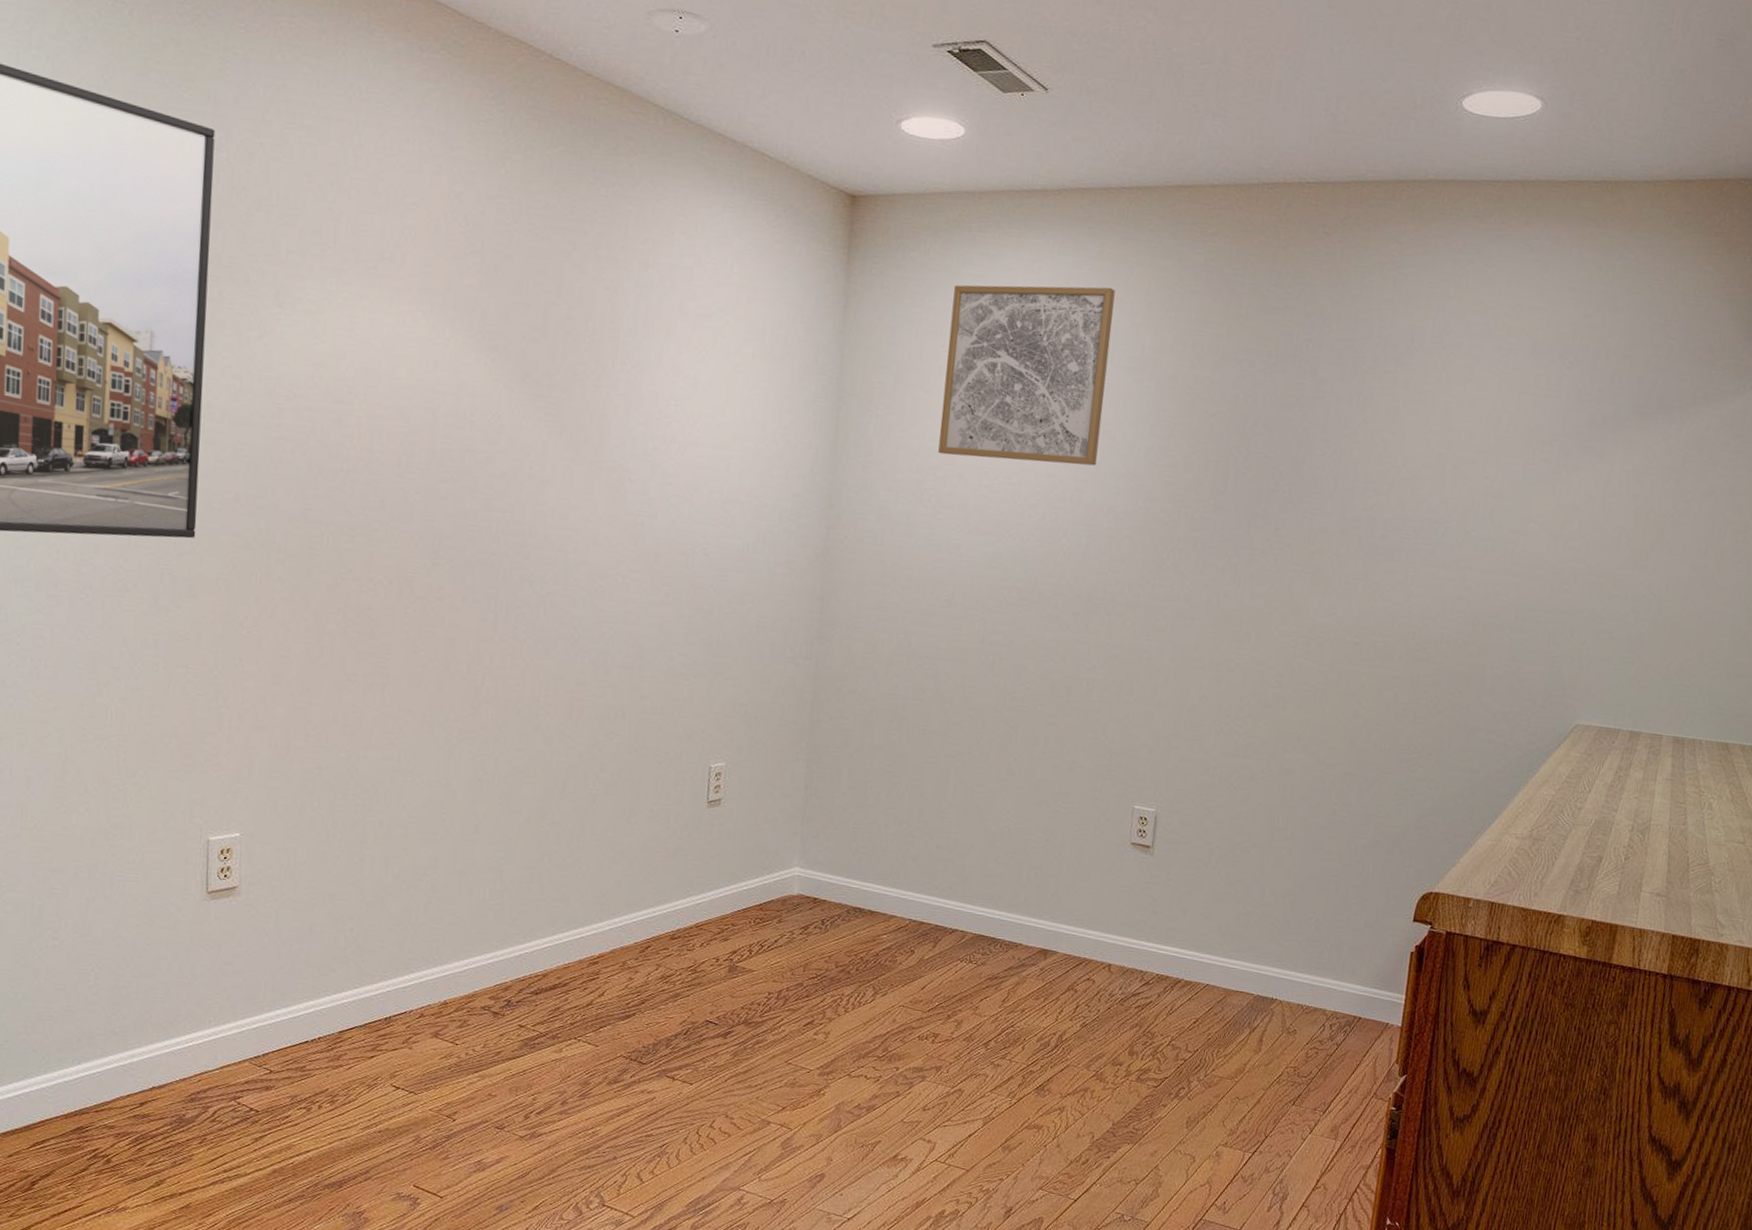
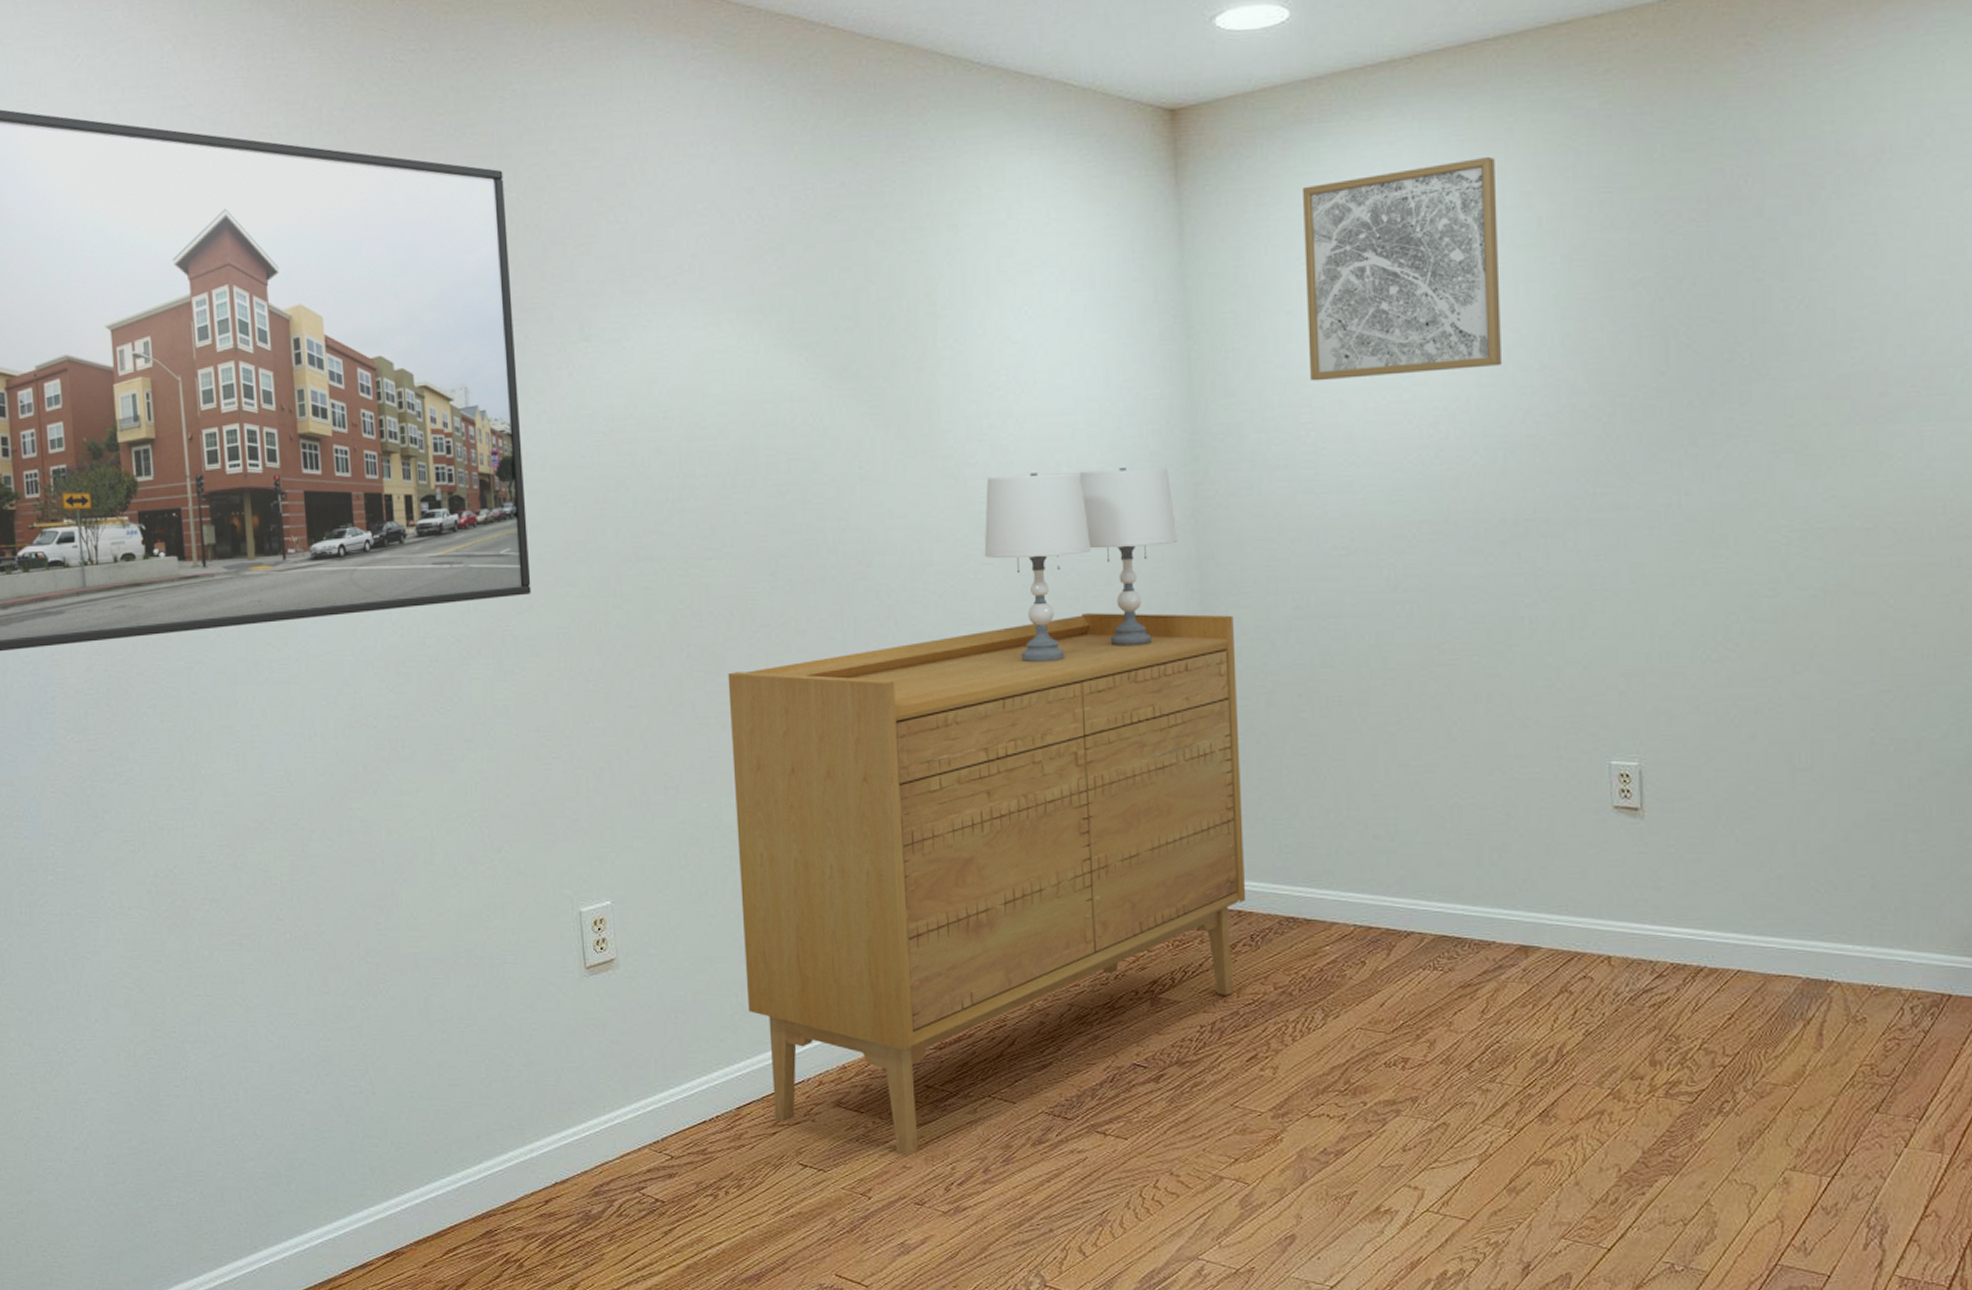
sideboard: none [362,626,845,1086] -> present [728,613,1246,1156]
table lamp: none [634,494,807,666] -> present [984,467,1177,663]

